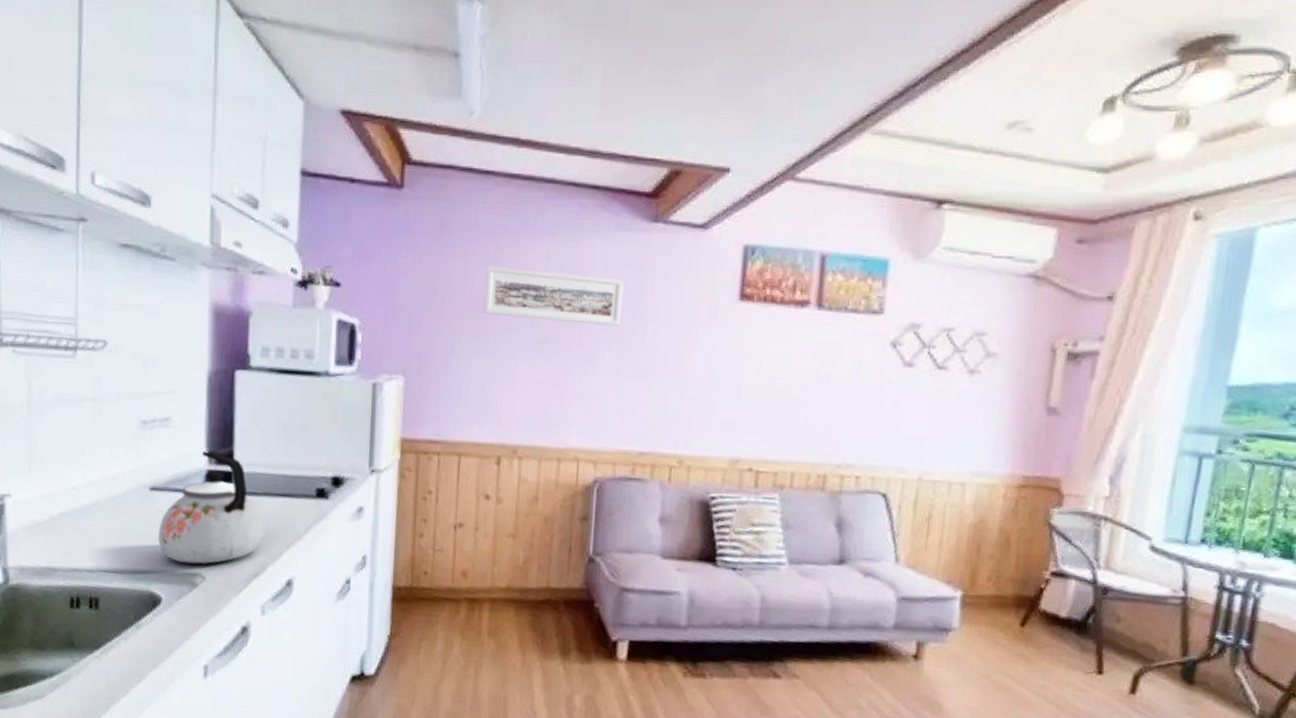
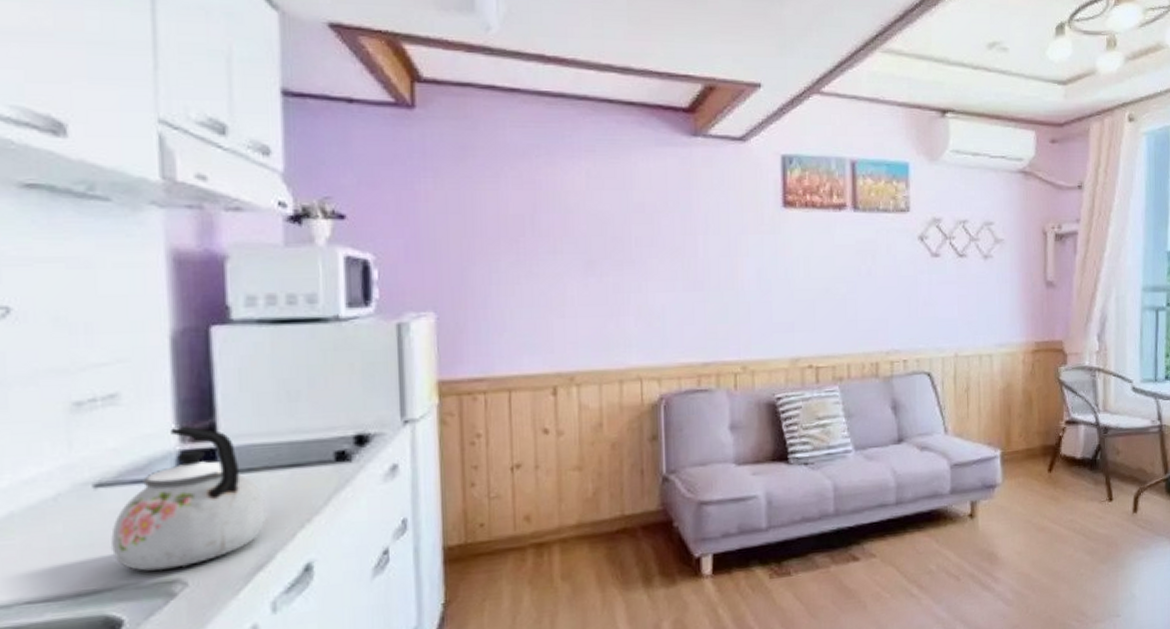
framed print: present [484,266,624,326] -> none [522,188,671,240]

